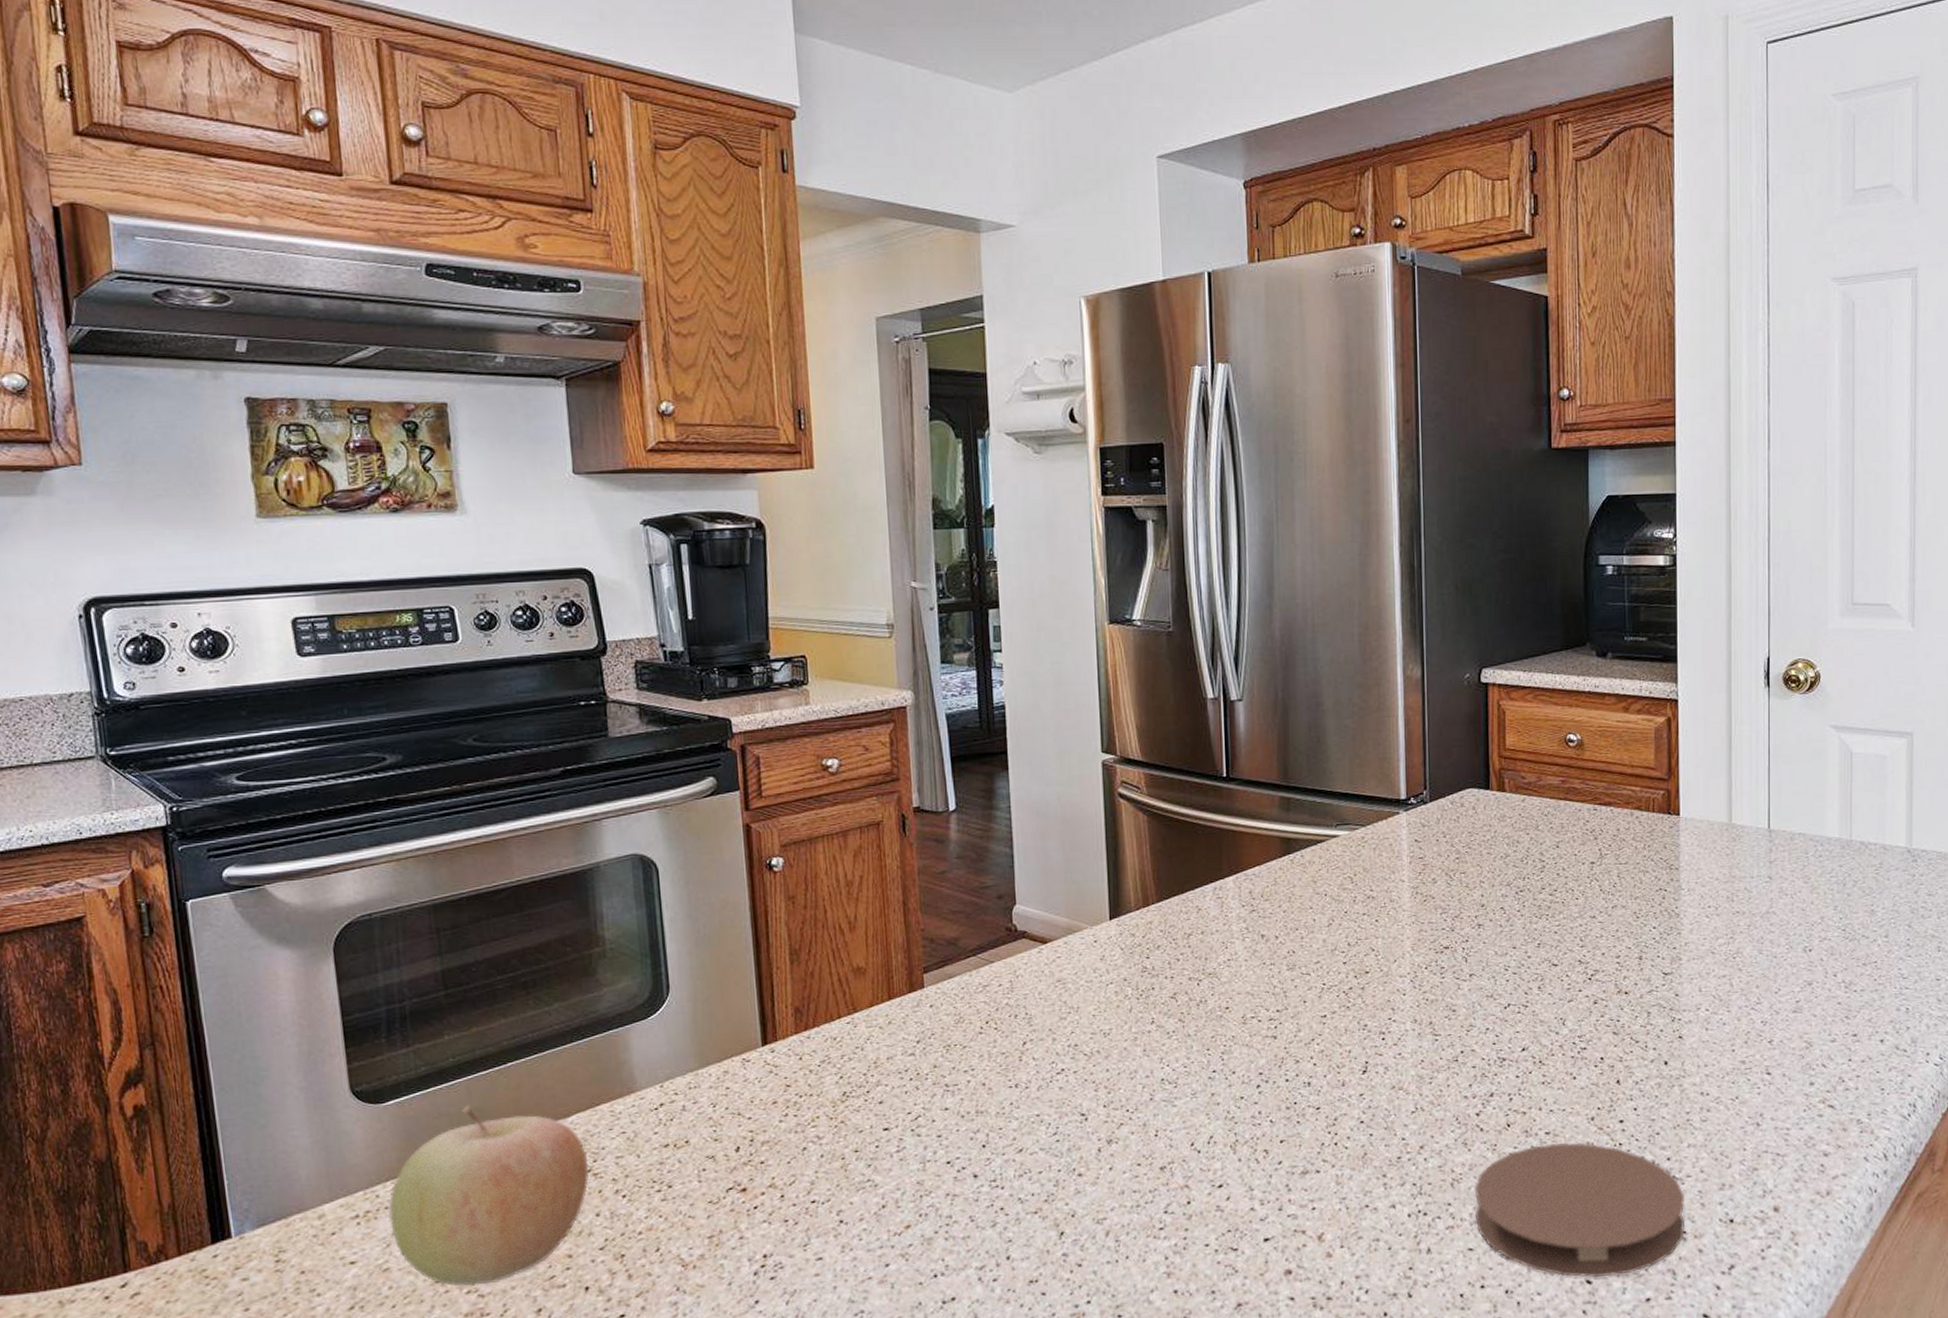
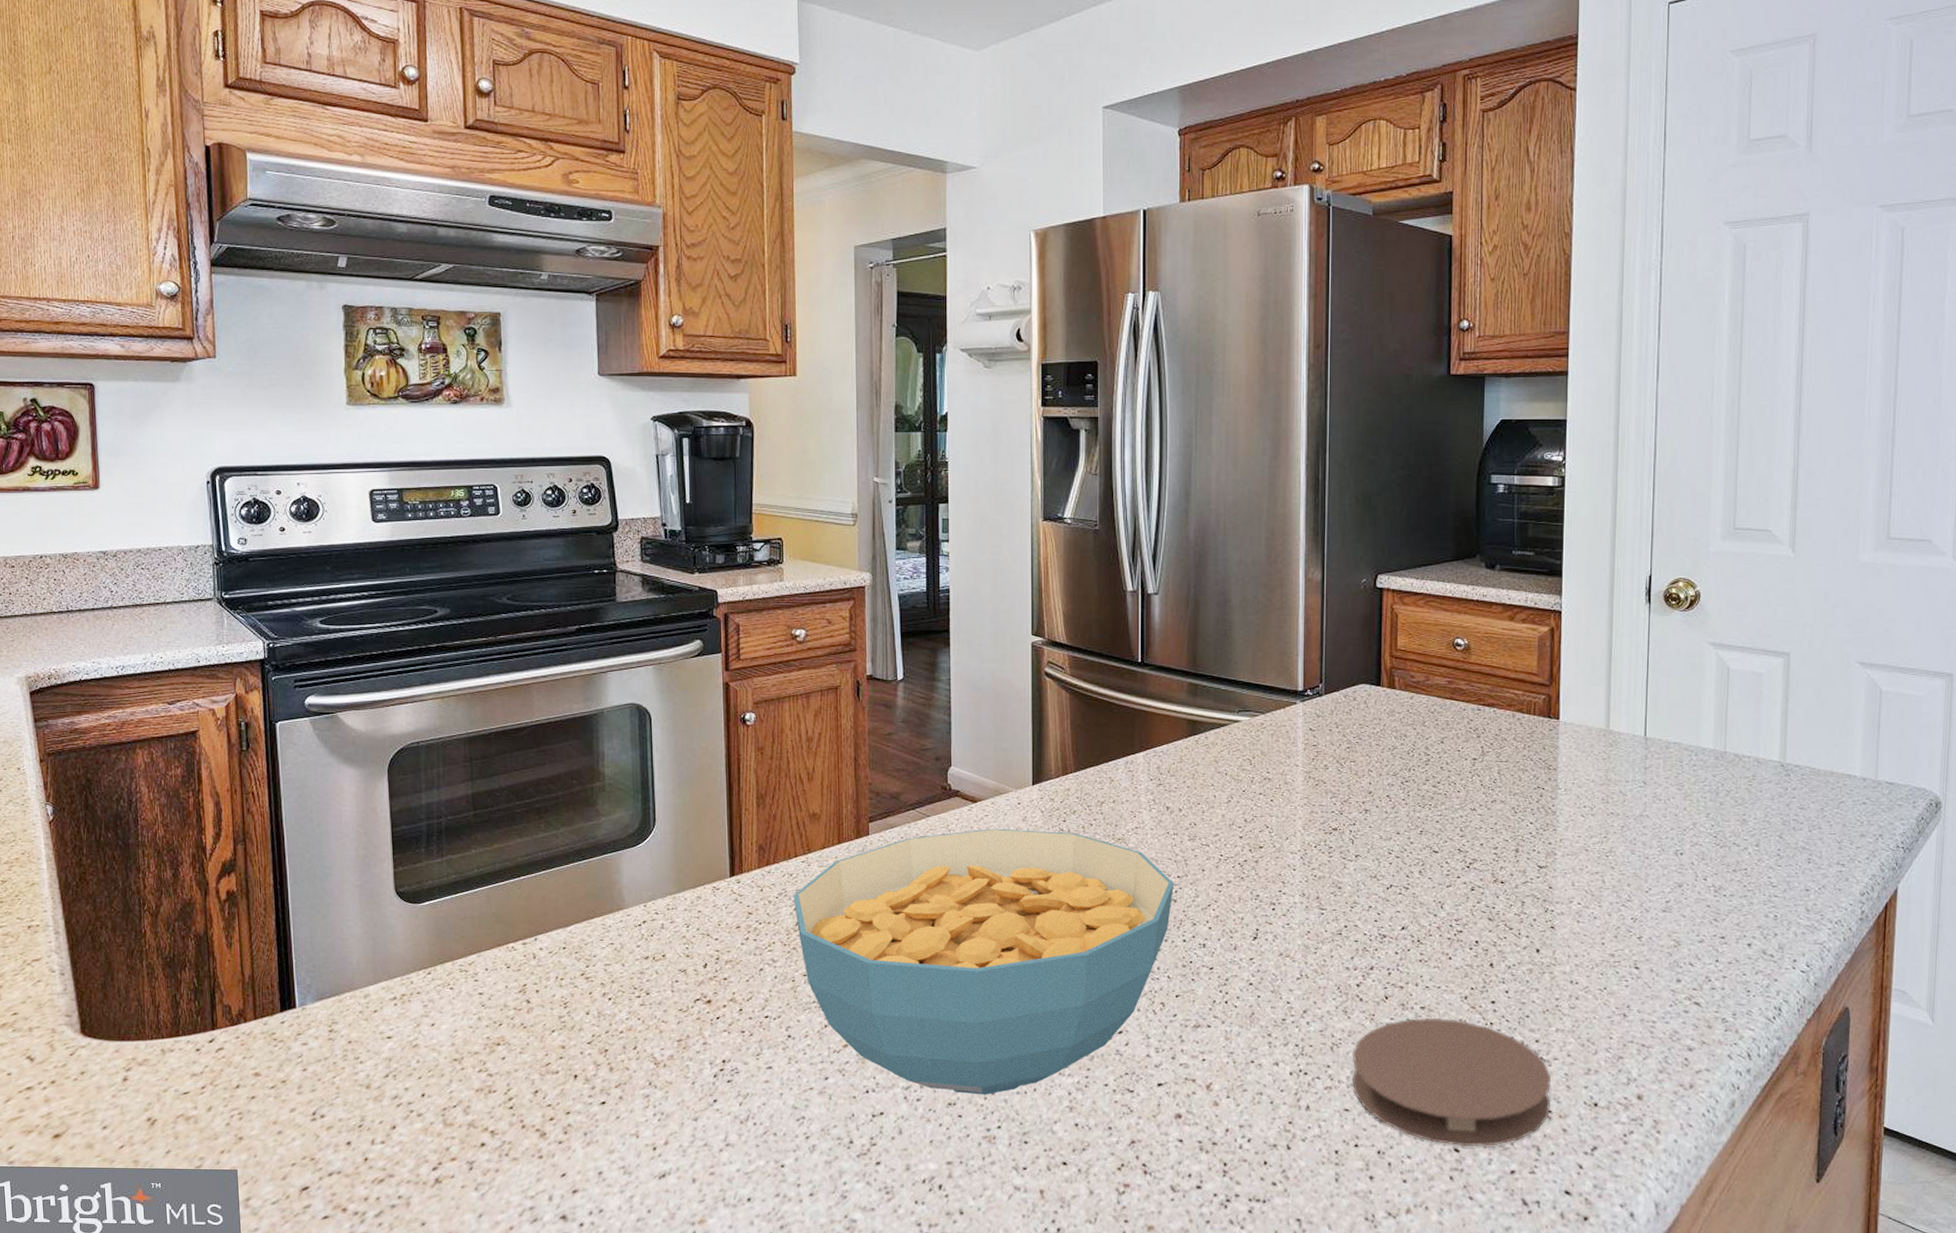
fruit: present [389,1105,589,1287] -> none [420,910,582,1066]
cereal bowl: none [838,970,1274,1269] -> present [793,828,1175,1095]

